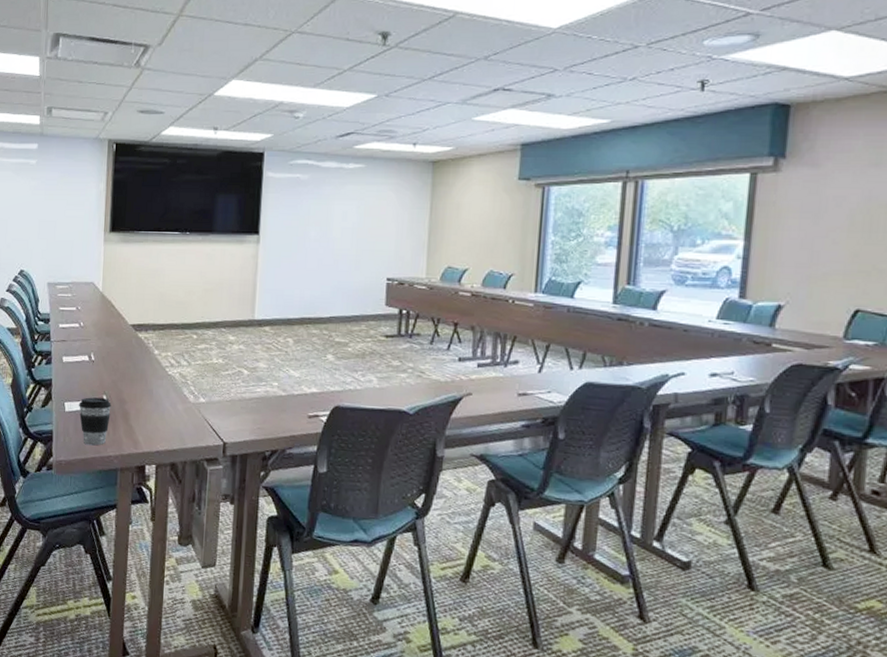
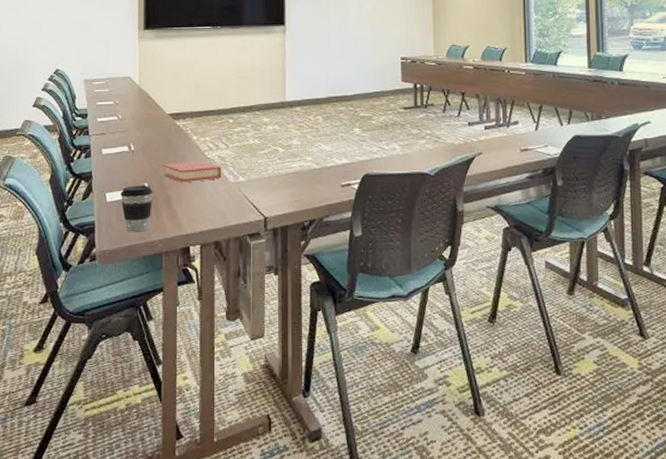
book: none [123,377,182,399] -> present [164,161,222,183]

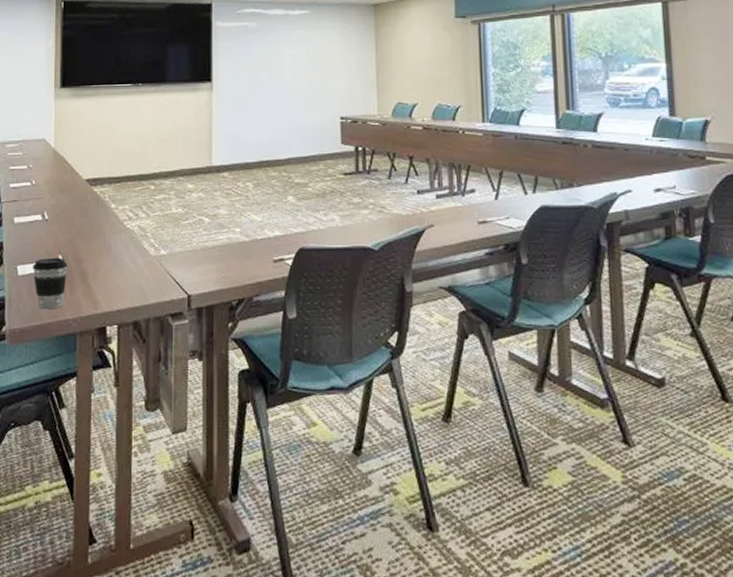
book: present [164,161,222,183] -> none [79,232,142,256]

